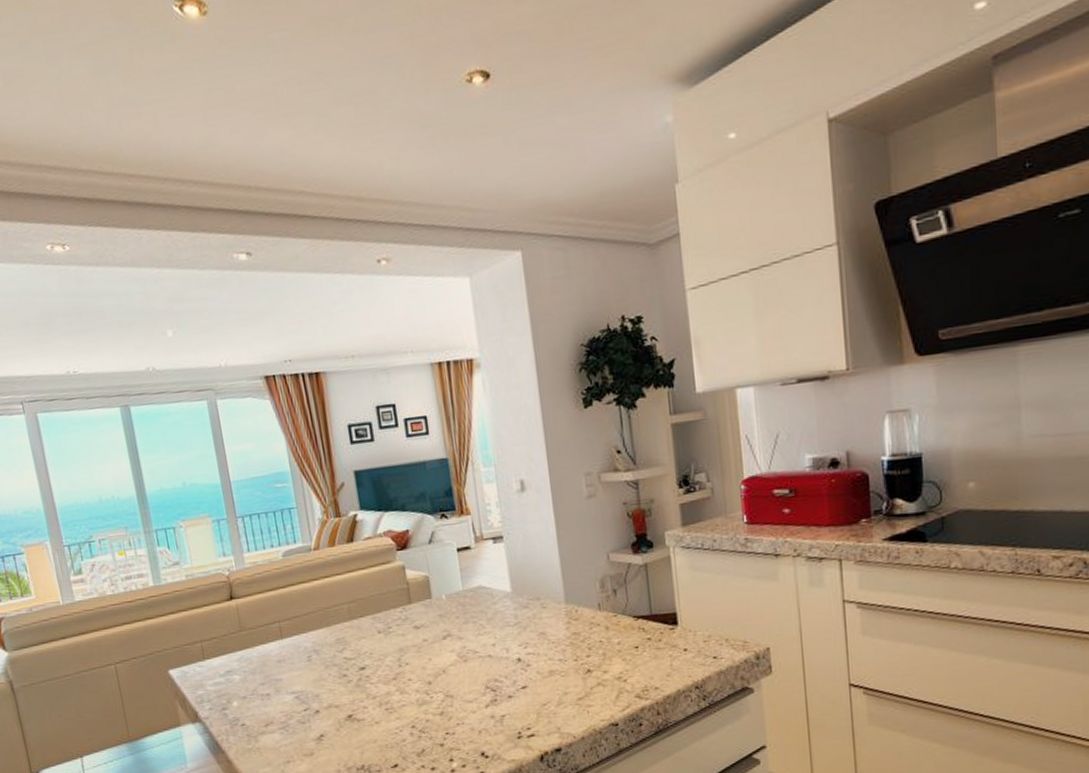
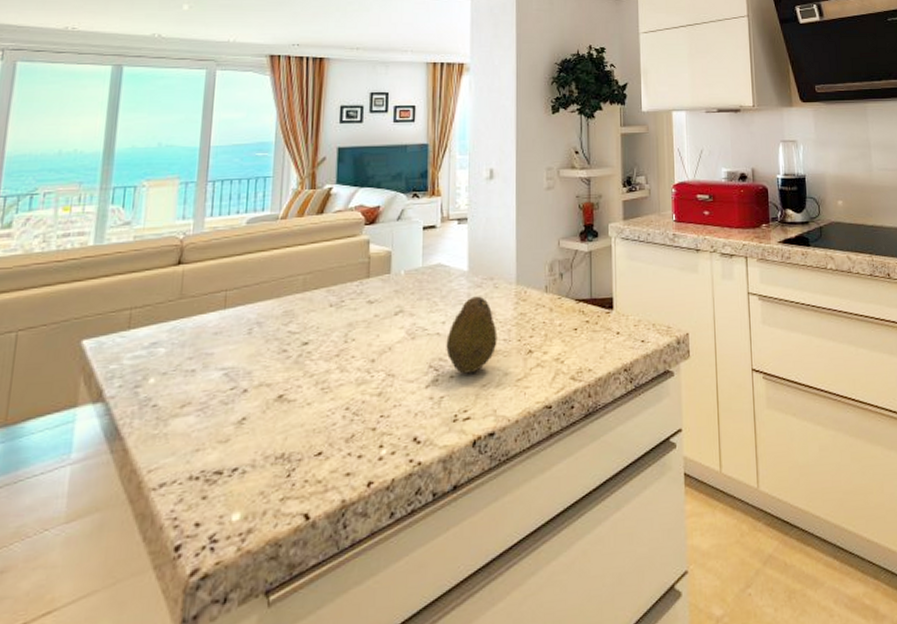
fruit: none [499,617,553,694] -> present [446,296,497,374]

